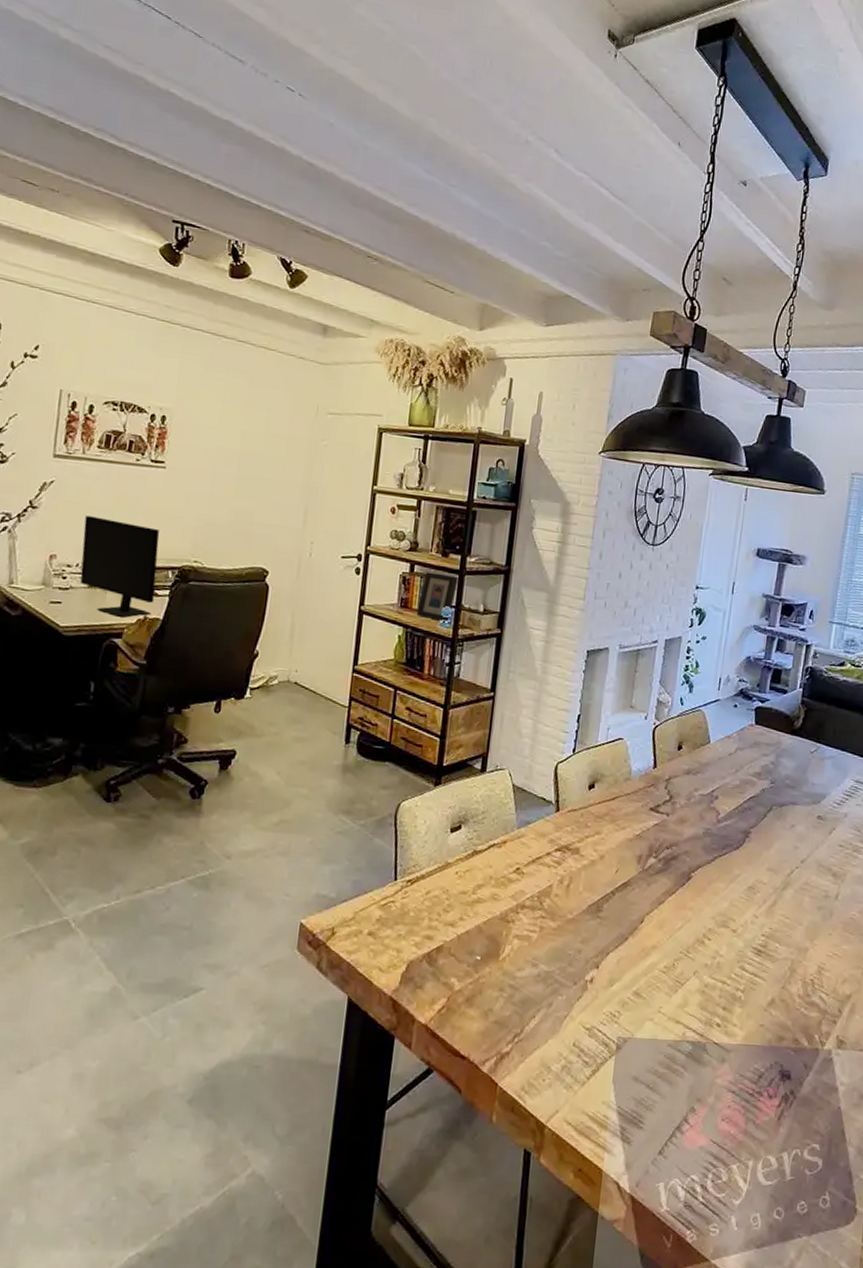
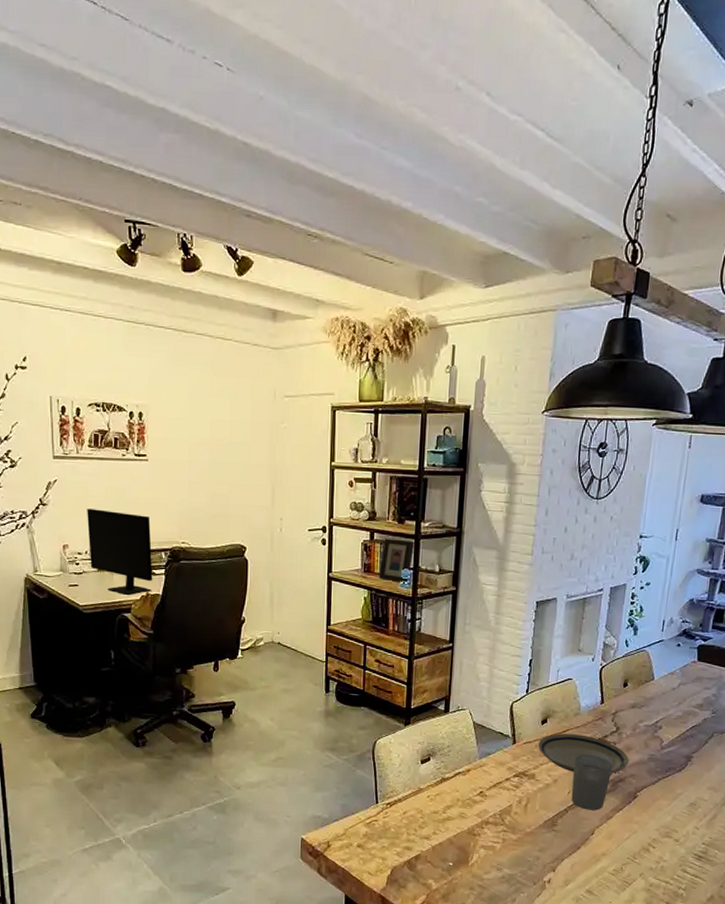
plate: none [583,801,683,849] -> present [538,733,629,773]
candle holder: none [619,825,666,894] -> present [571,754,613,811]

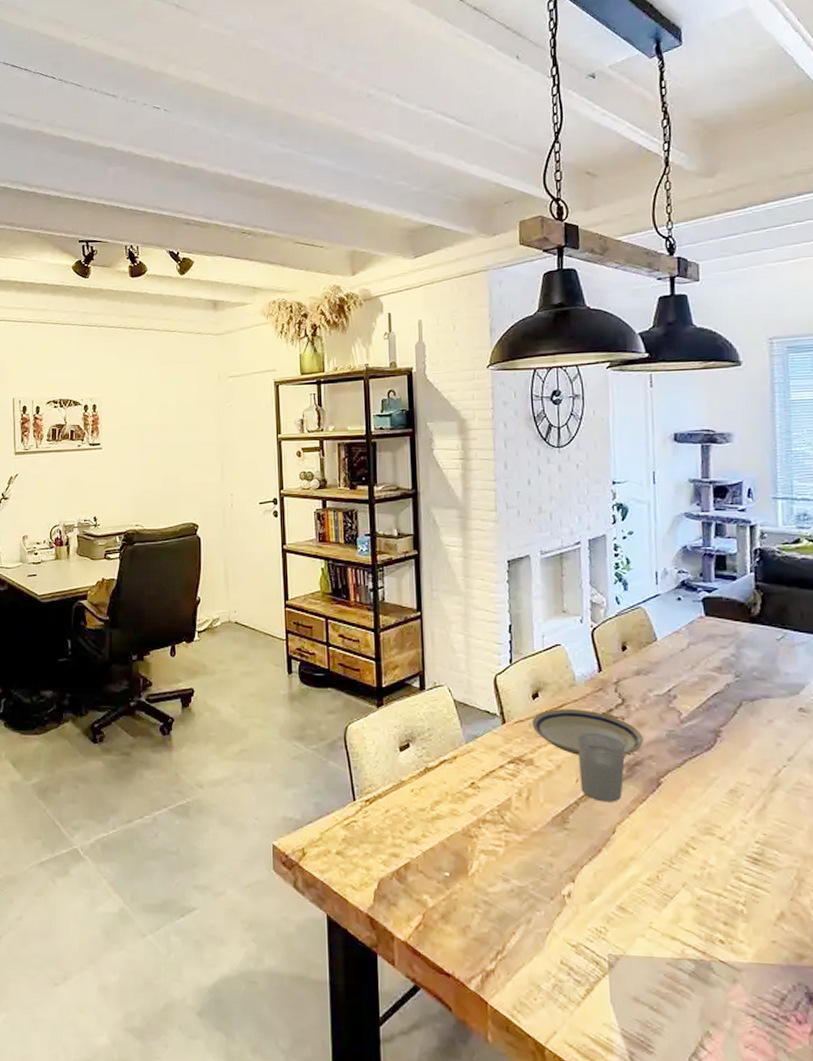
monitor: present [87,509,153,595] -> none [45,499,108,581]
picture frame: present [378,538,414,583] -> none [335,505,369,550]

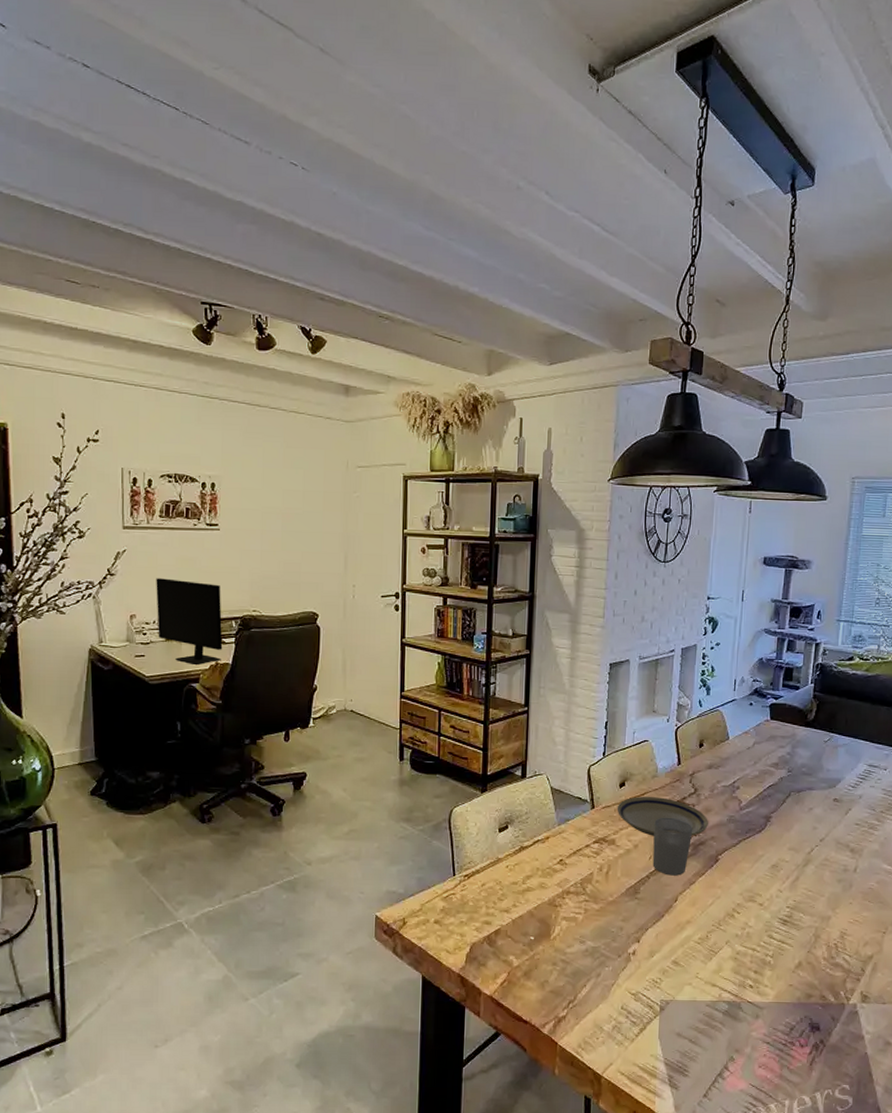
monitor: none [45,499,108,581] -> present [156,578,223,664]

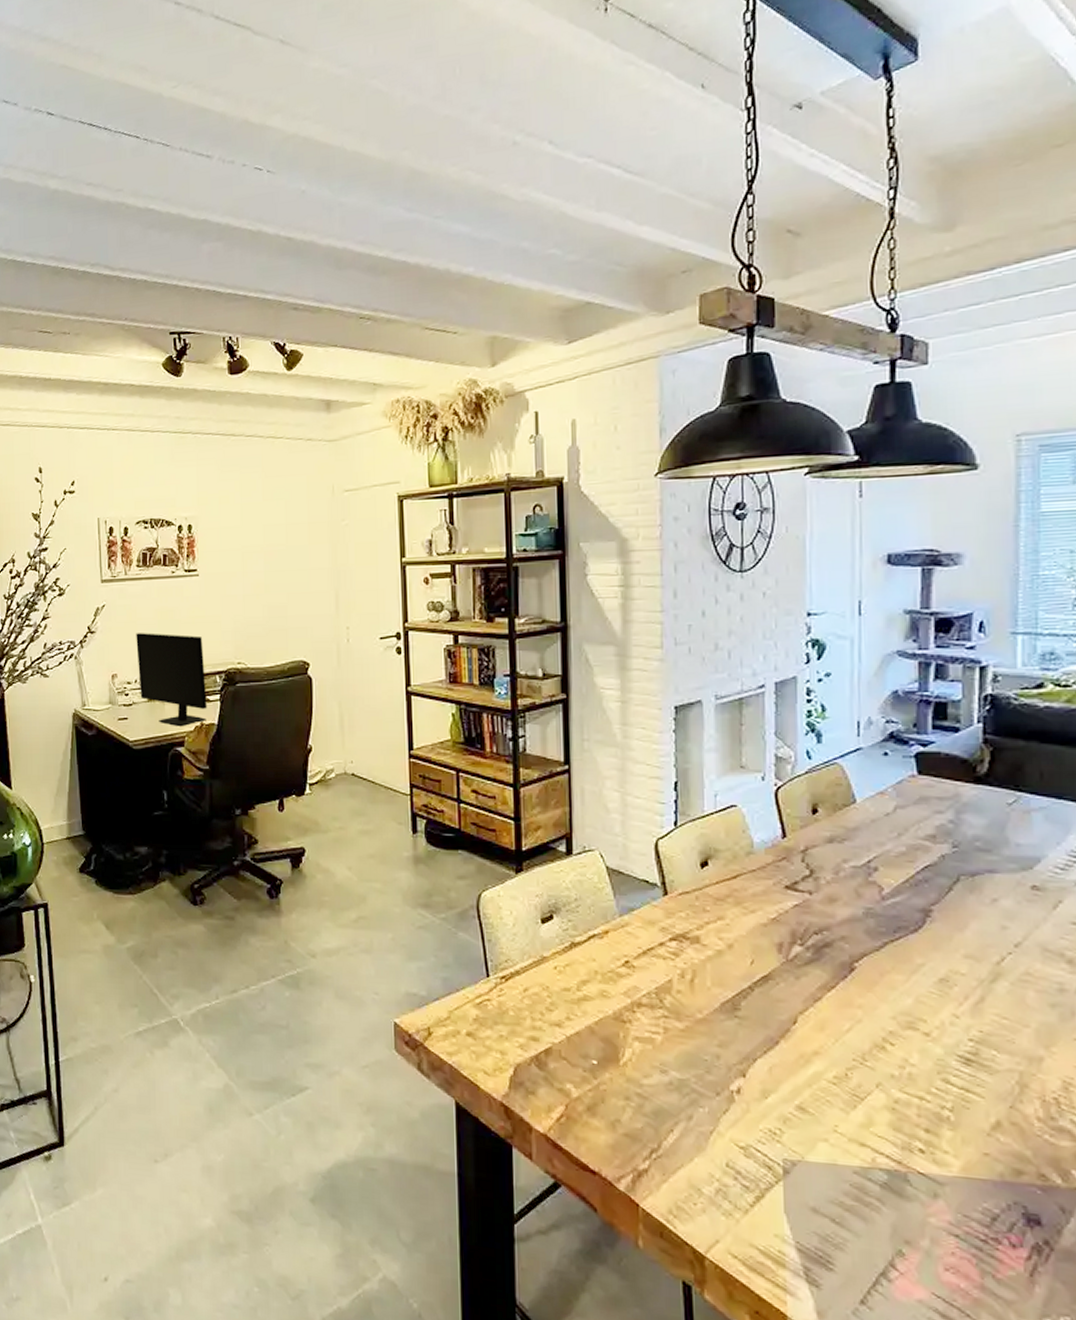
plate: present [617,797,708,836] -> none [699,880,835,935]
candle holder: present [652,817,693,876] -> none [754,908,813,989]

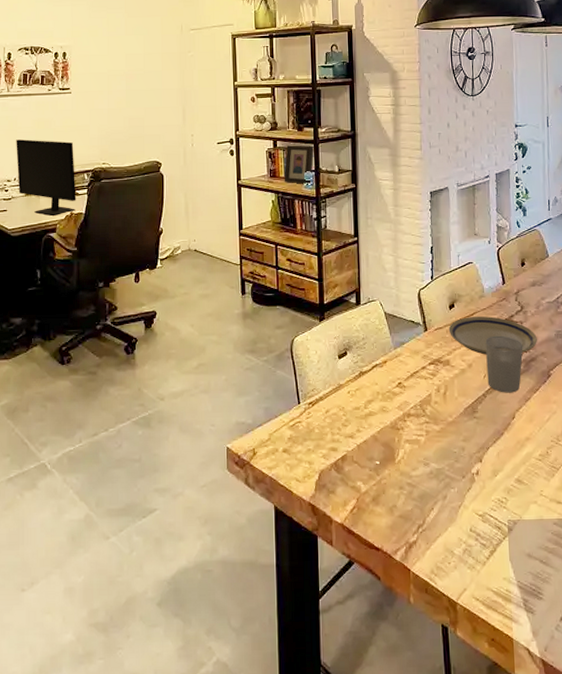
picture frame: none [468,641,509,693] -> present [284,145,314,184]
plate: none [699,880,835,935] -> present [448,316,537,355]
candle holder: none [754,908,813,989] -> present [485,335,523,393]

